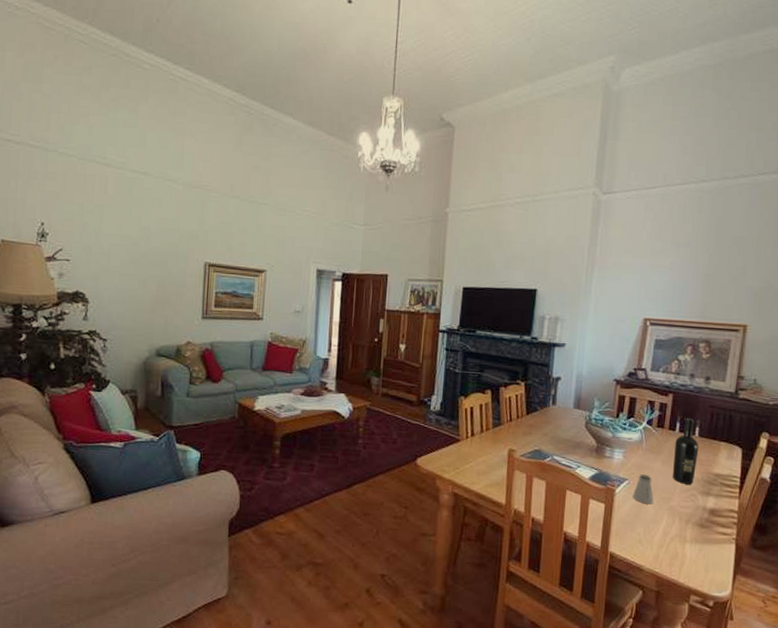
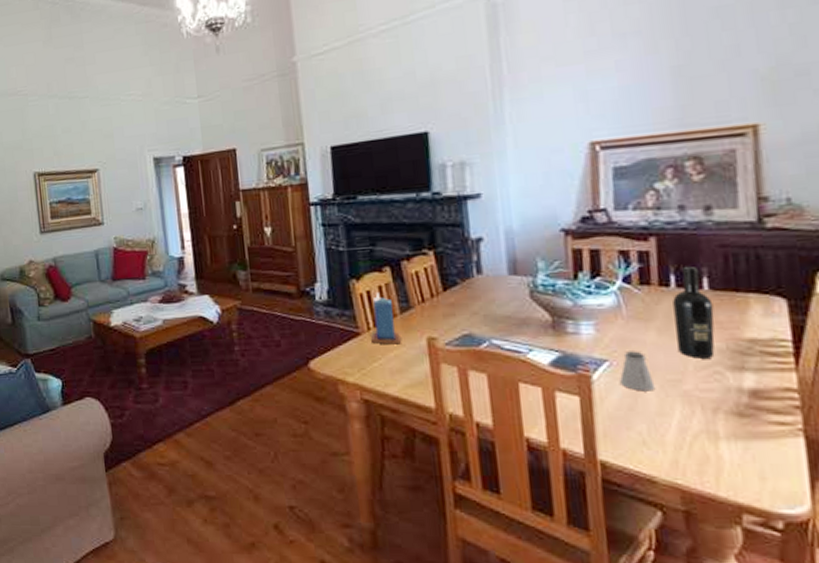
candle: none [467,410,489,452] -> present [370,293,401,345]

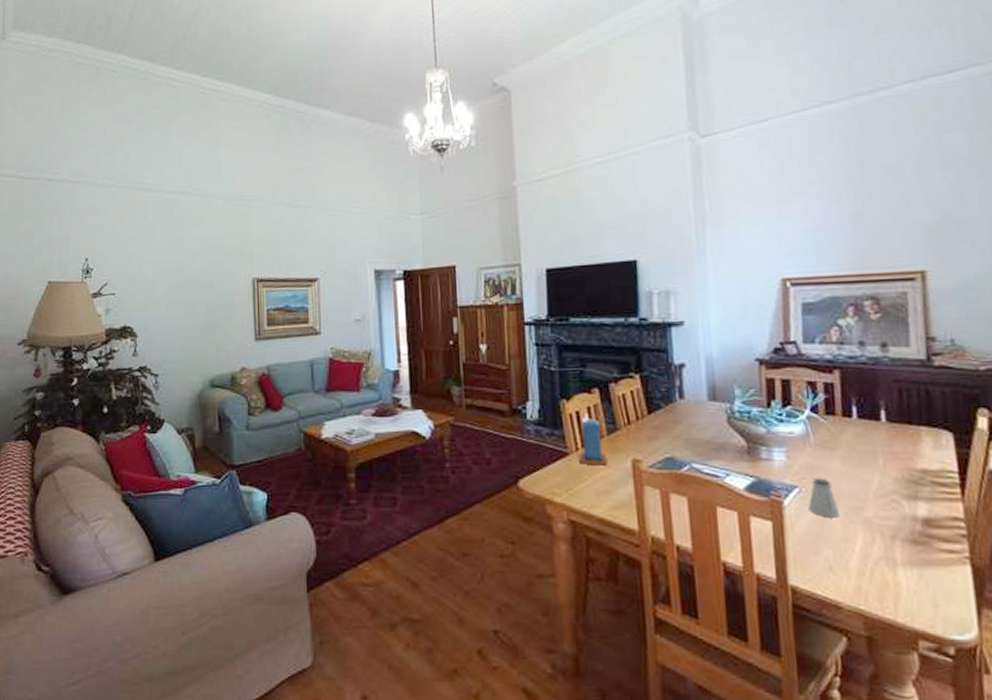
wine bottle: present [673,265,715,359] -> none [855,398,892,487]

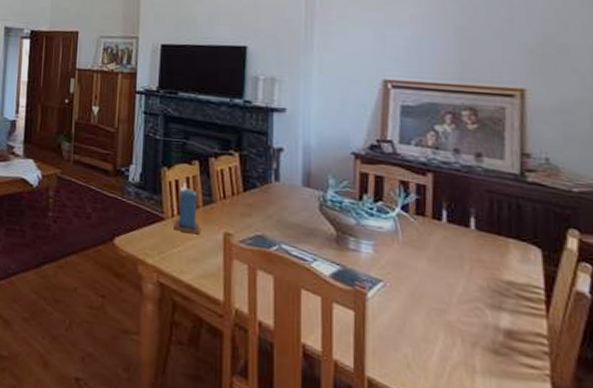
saltshaker: present [807,478,840,518] -> none [390,275,423,317]

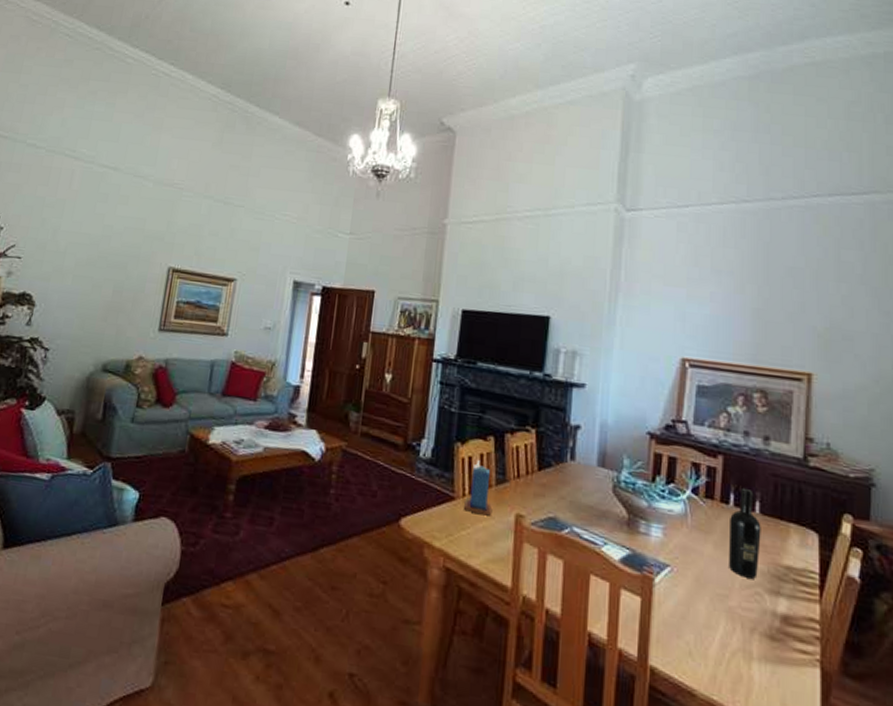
wine bottle: none [443,204,478,294] -> present [729,487,761,579]

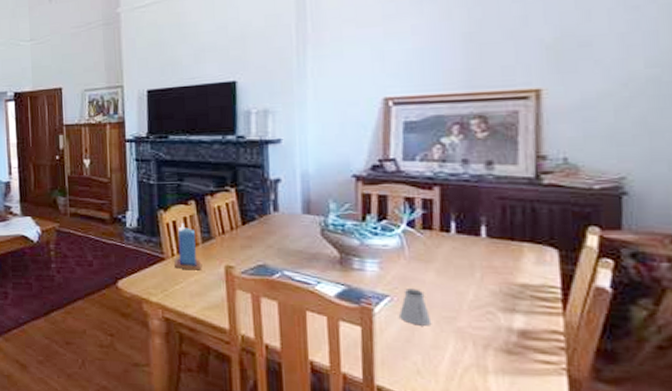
saltshaker: none [676,559,706,603] -> present [398,288,432,326]
wine bottle: present [729,487,761,579] -> none [452,214,490,299]

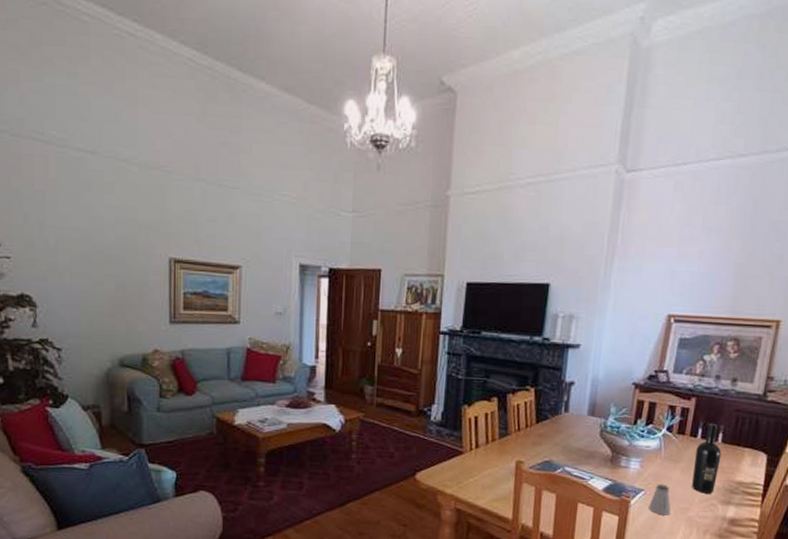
candle: present [174,223,201,270] -> none [471,419,495,465]
wine bottle: none [452,214,490,299] -> present [692,423,722,494]

